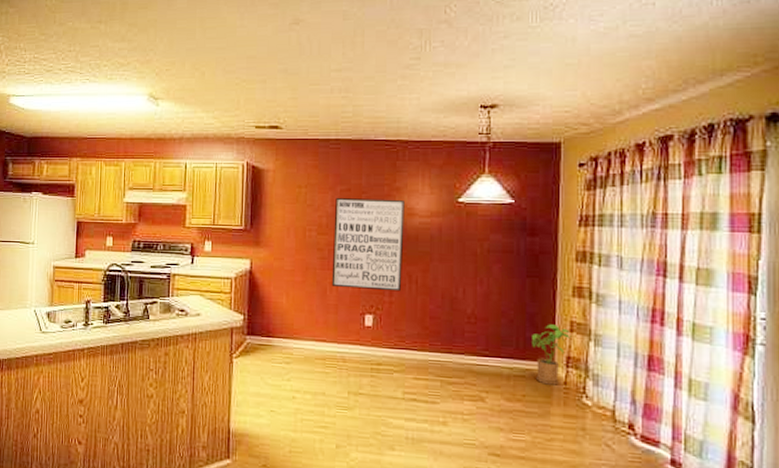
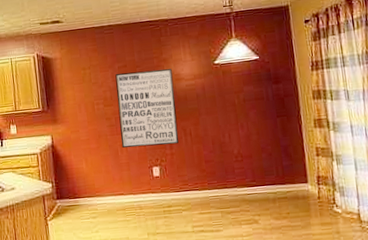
house plant: present [532,324,572,385] -> none [288,152,318,202]

